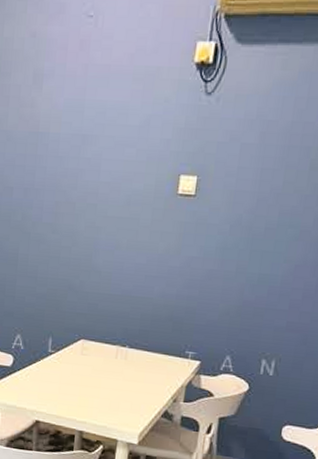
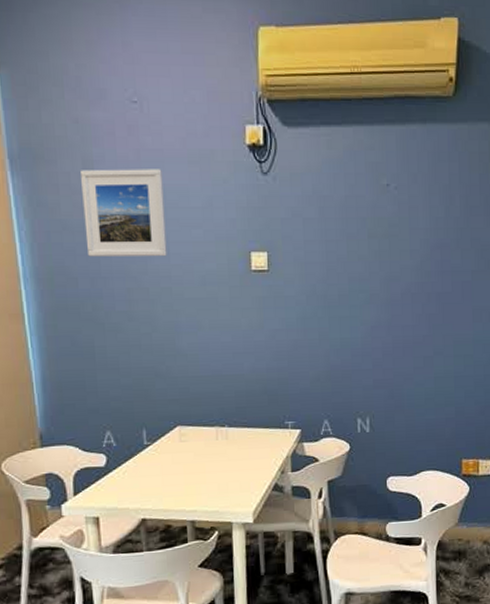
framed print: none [25,83,106,174] -> present [81,169,167,257]

